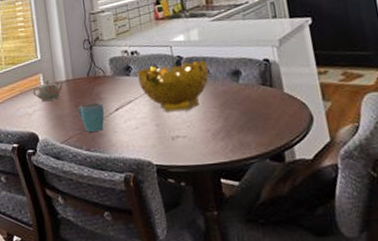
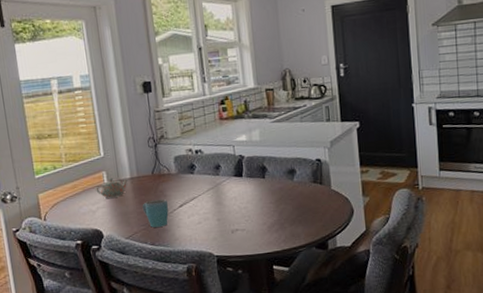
decorative bowl: present [137,60,209,112] -> none [200,159,268,208]

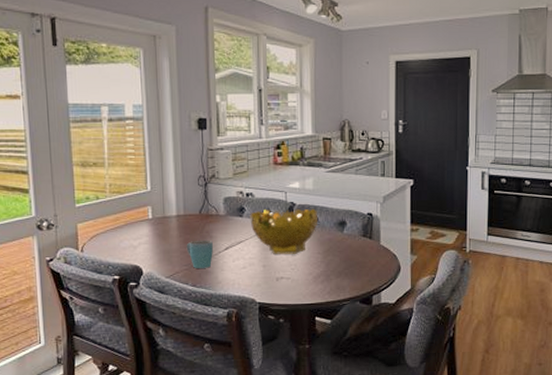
teapot: present [95,178,128,198] -> none [139,214,174,234]
decorative bowl: none [200,159,268,208] -> present [250,208,318,254]

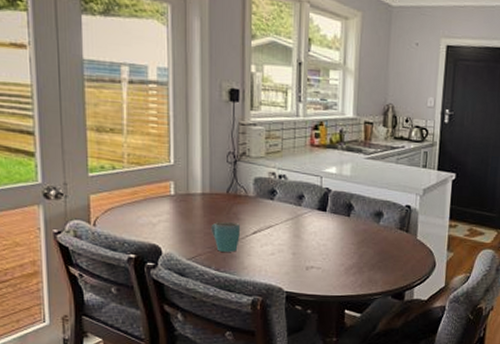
decorative bowl: present [250,208,318,254] -> none [281,194,354,243]

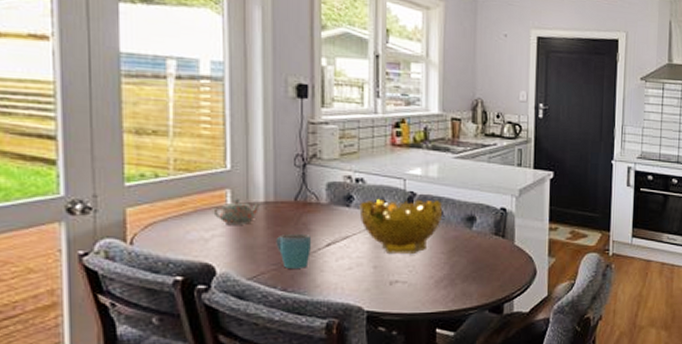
teapot: none [160,190,198,212] -> present [213,199,260,225]
decorative bowl: none [281,194,354,243] -> present [359,199,443,253]

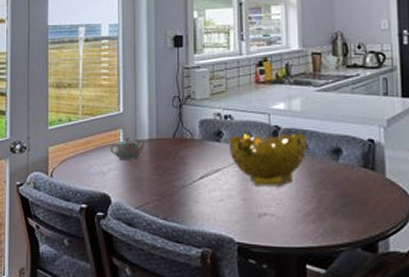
mug: present [276,233,311,268] -> none [158,167,187,199]

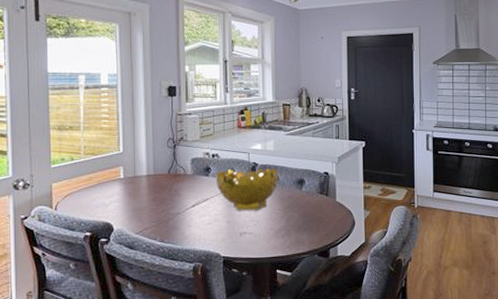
teapot: present [110,137,145,159] -> none [111,174,144,193]

